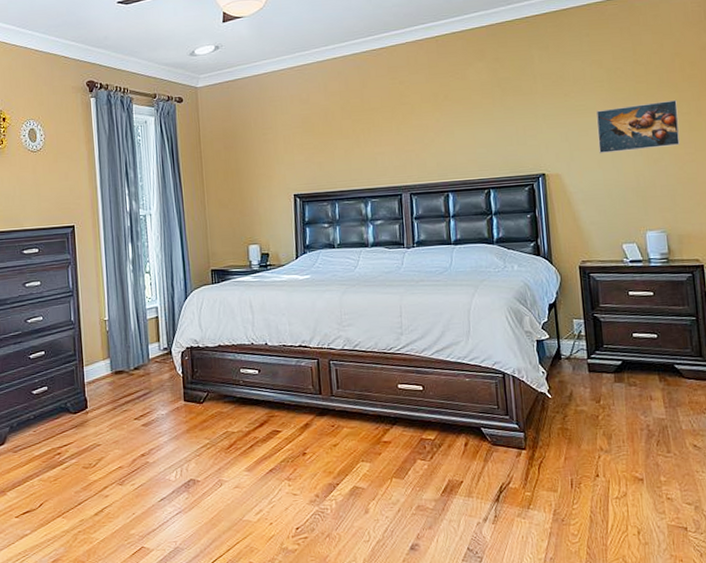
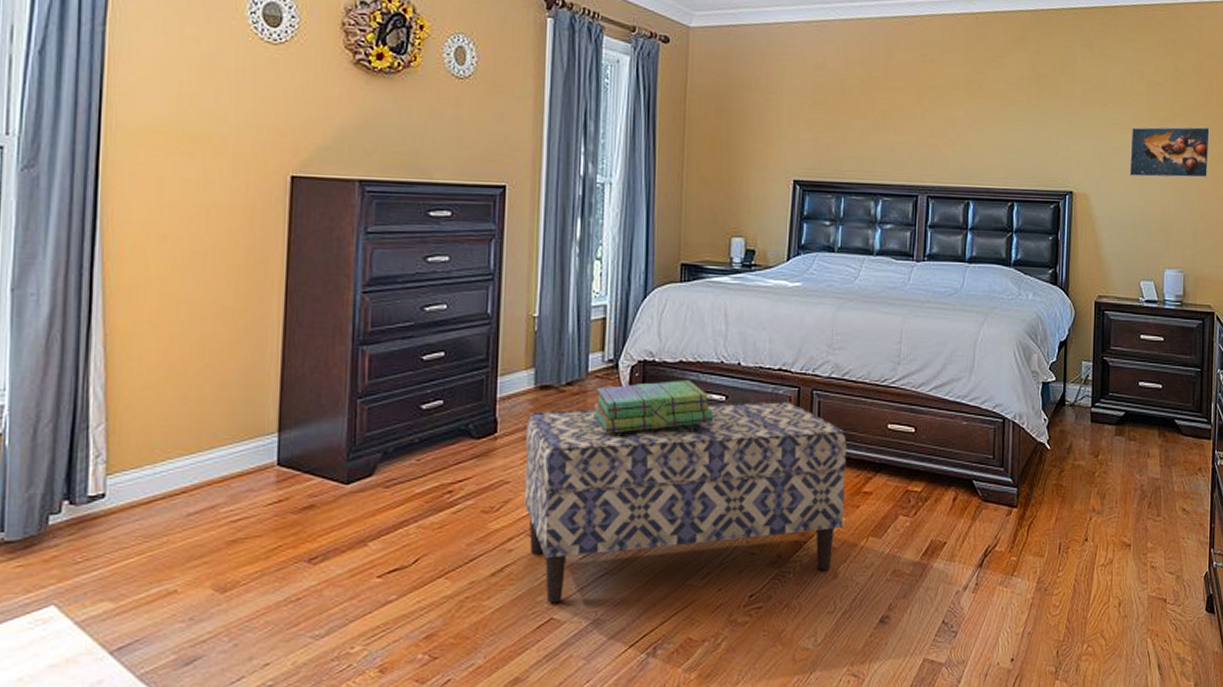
bench: none [108,371,369,536] -> present [524,402,847,603]
stack of books: none [155,360,251,405] -> present [592,380,714,434]

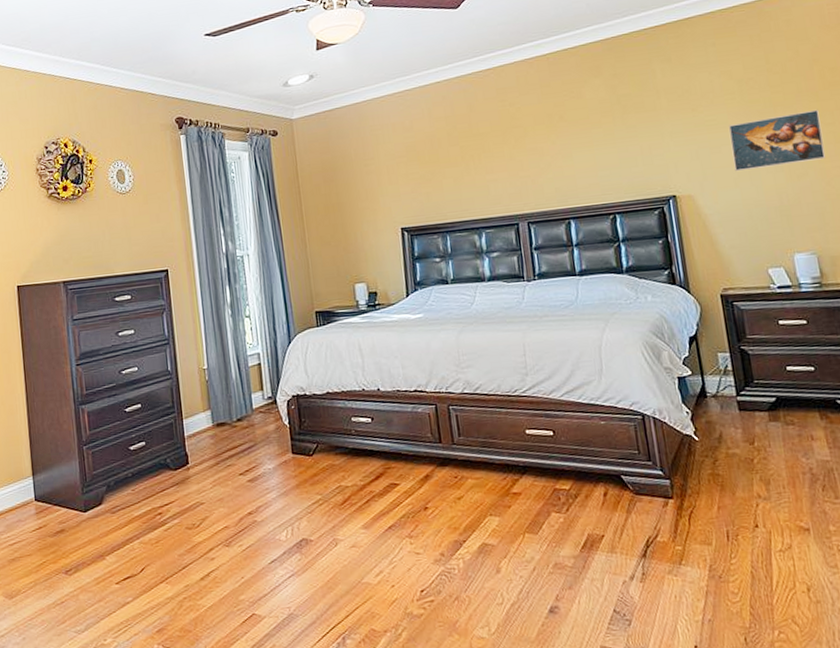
bench: present [524,402,847,603] -> none [210,418,498,601]
stack of books: present [592,380,714,434] -> none [260,407,364,458]

